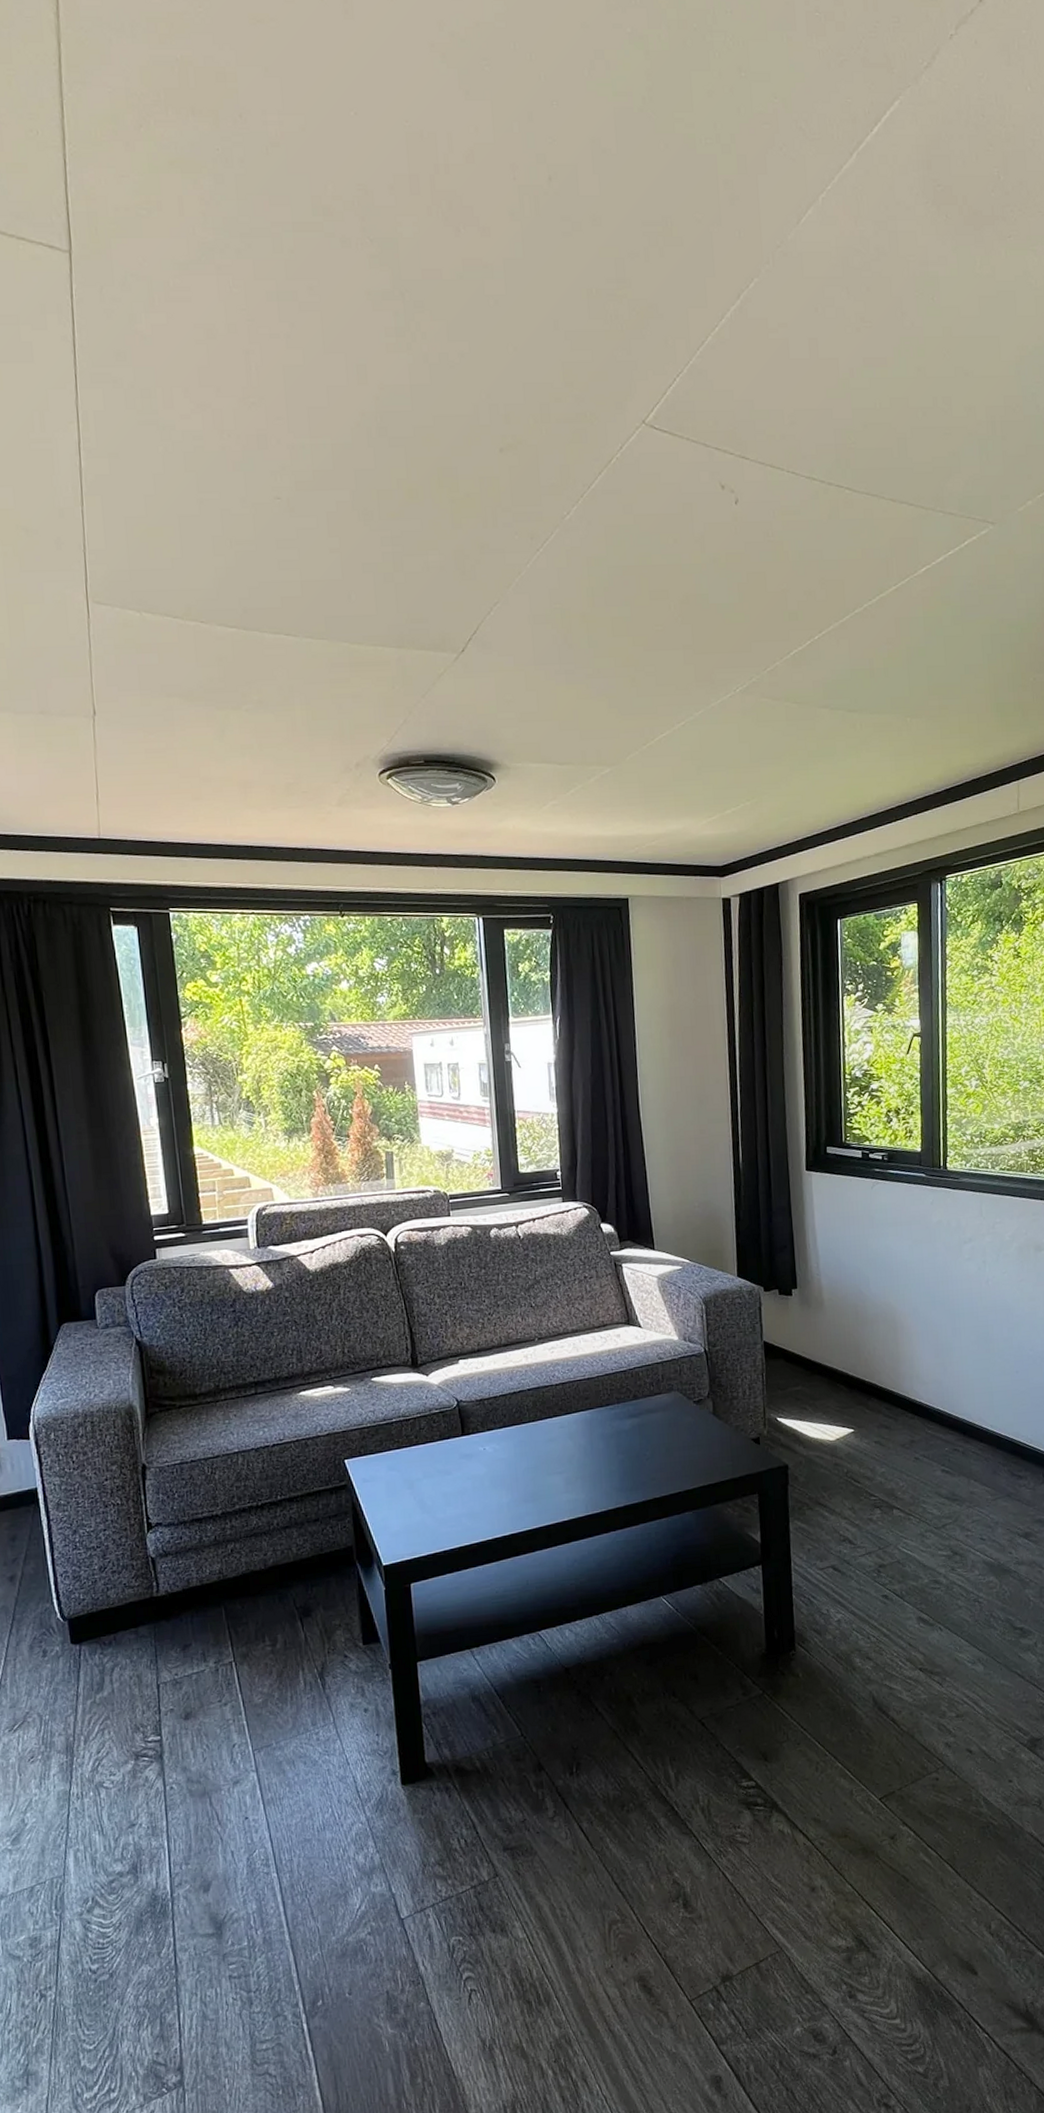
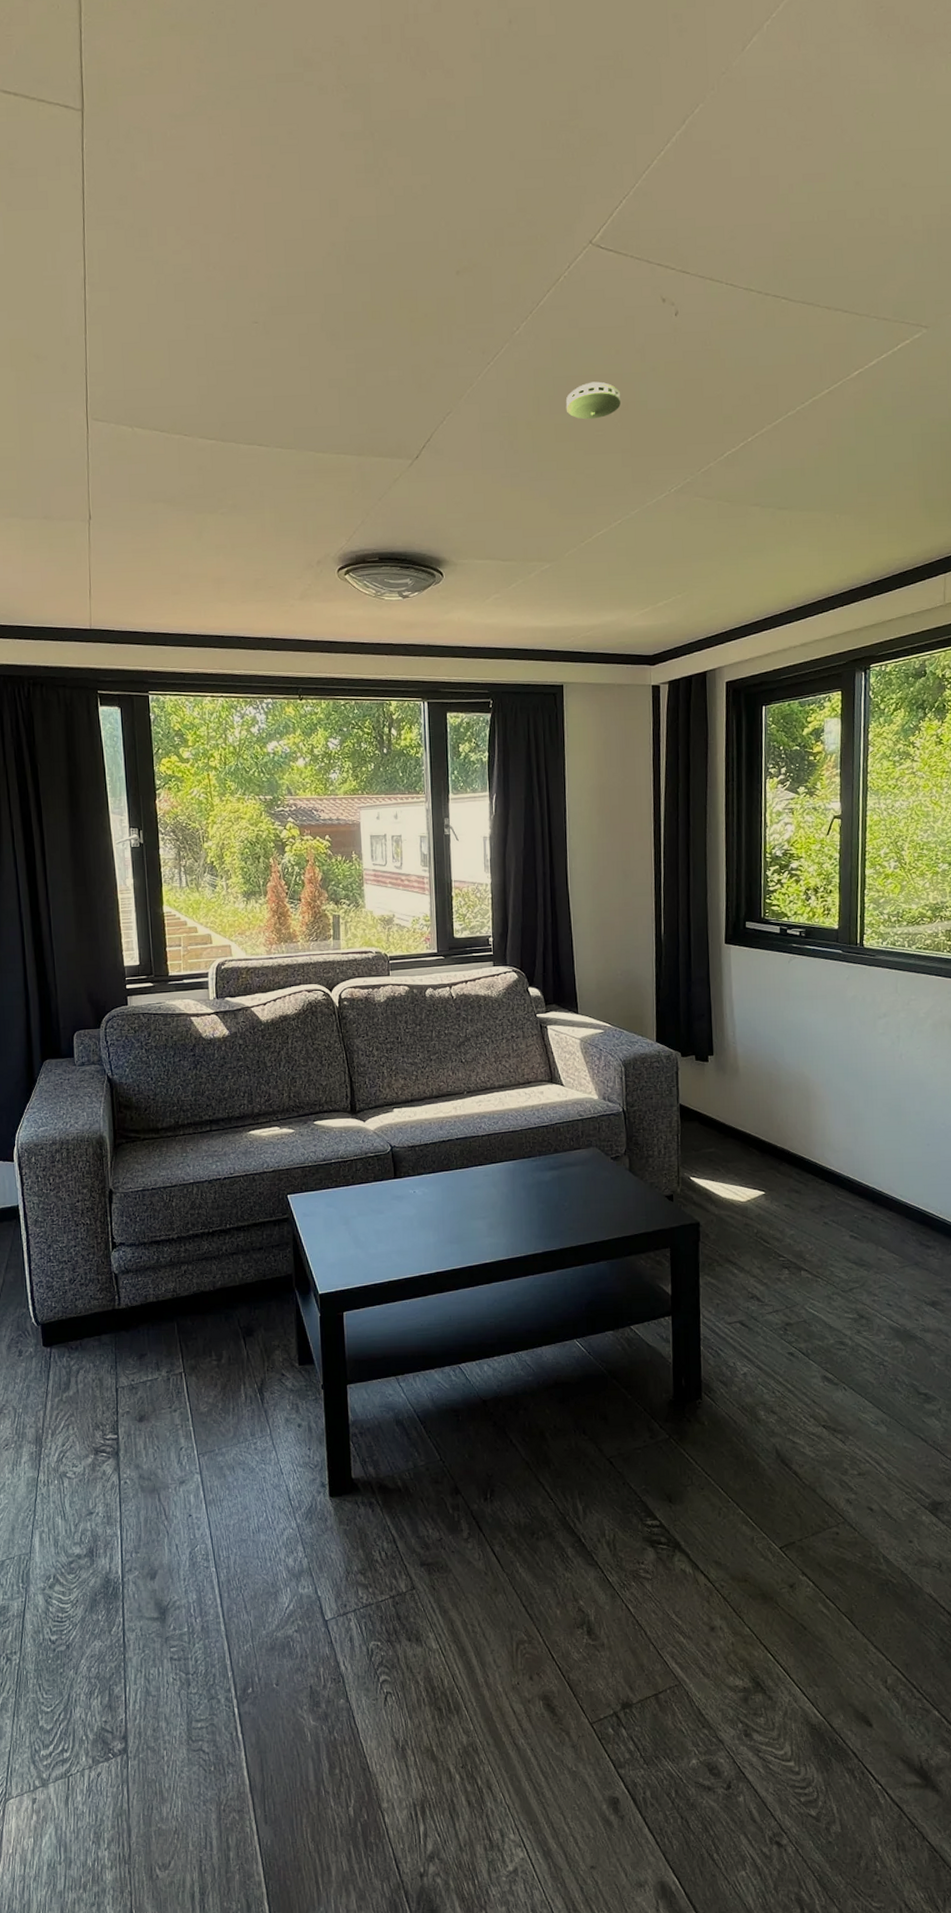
smoke detector: none [622,572,681,613] -> present [565,381,622,420]

